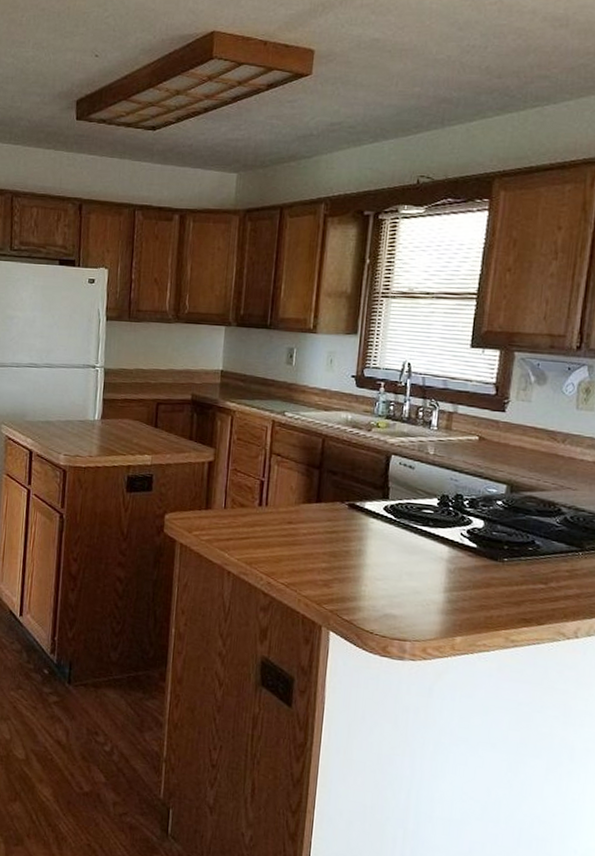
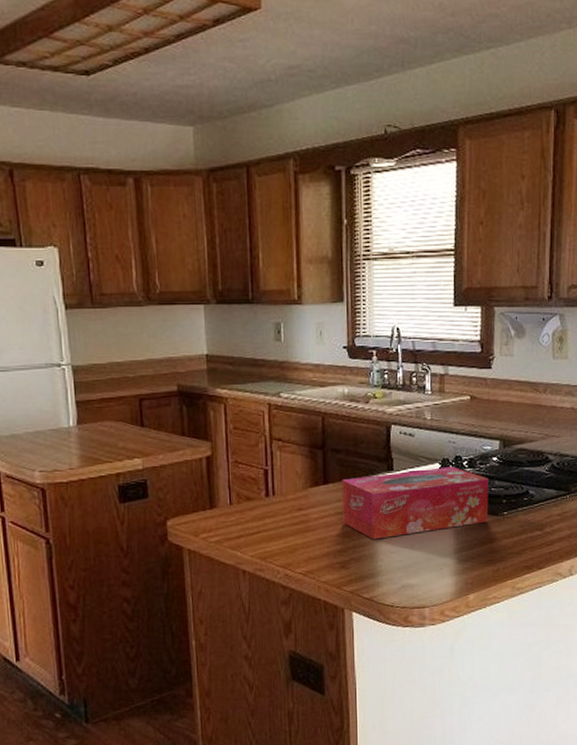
tissue box: none [331,500,490,566] -> present [342,467,489,540]

